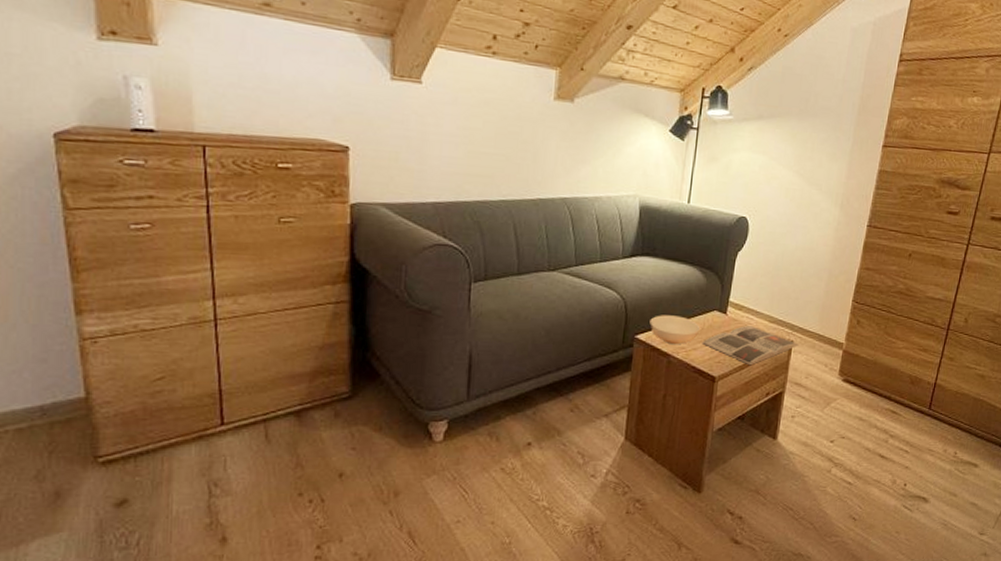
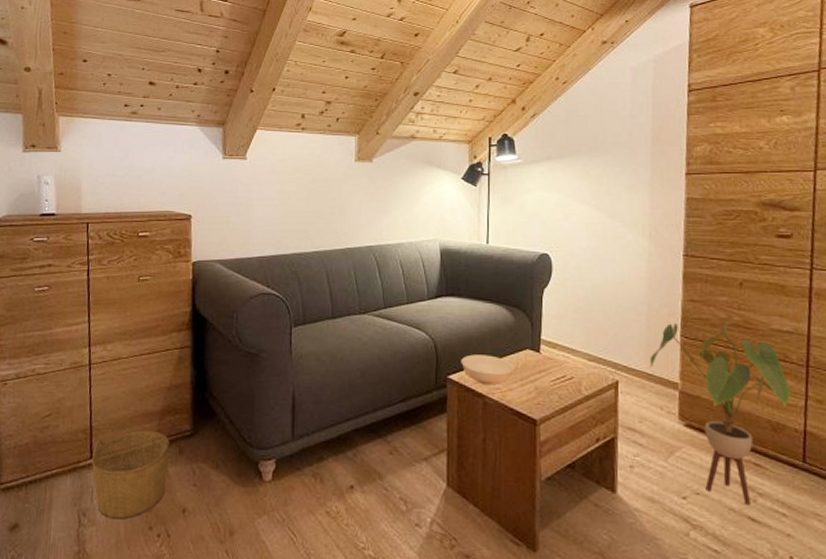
basket: none [222,393,324,488] -> present [91,430,171,520]
magazine: present [702,325,799,366] -> none [517,364,626,408]
house plant: none [822,289,932,445] -> present [650,323,791,505]

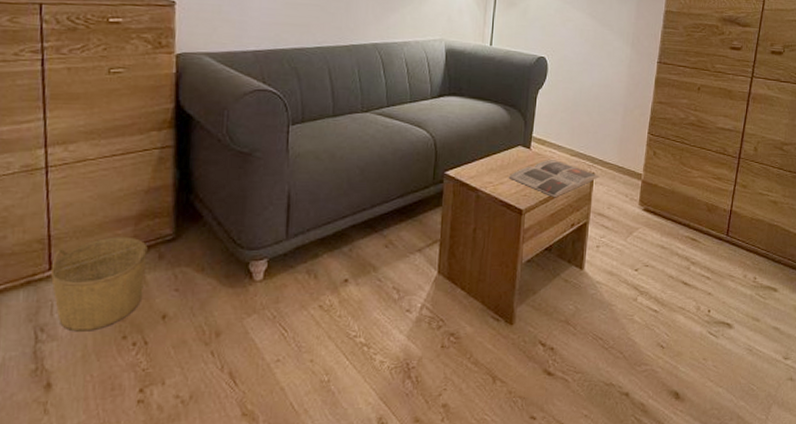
bowl: present [461,354,514,386] -> none [458,151,506,180]
magazine: none [517,364,626,408] -> present [508,159,600,198]
house plant: present [650,323,791,505] -> none [621,122,725,272]

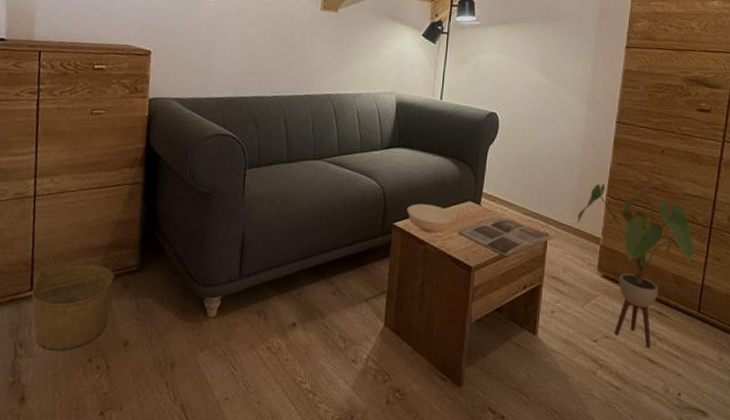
bowl: none [458,151,506,180] -> present [407,203,456,234]
house plant: none [621,122,725,272] -> present [577,183,695,348]

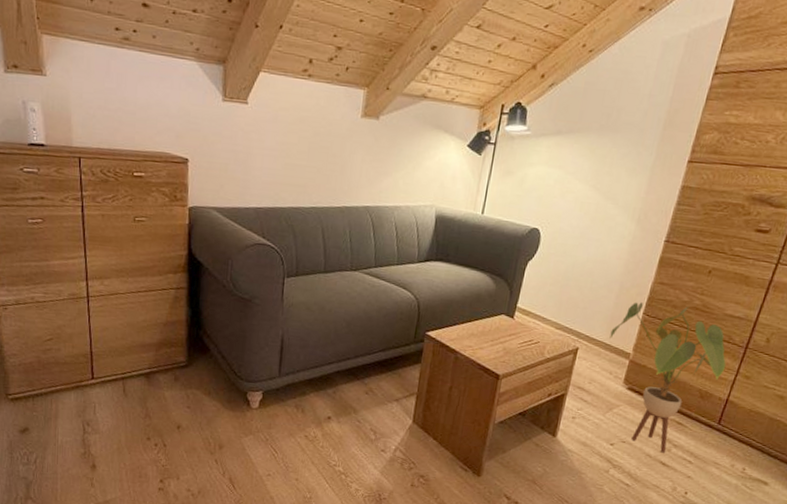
basket: present [31,264,116,351] -> none [92,358,167,431]
bowl: present [407,203,456,234] -> none [440,315,488,344]
magazine: present [457,216,554,257] -> none [488,330,585,368]

